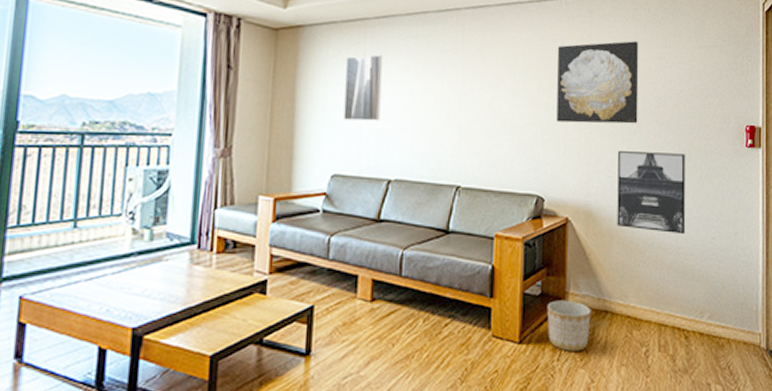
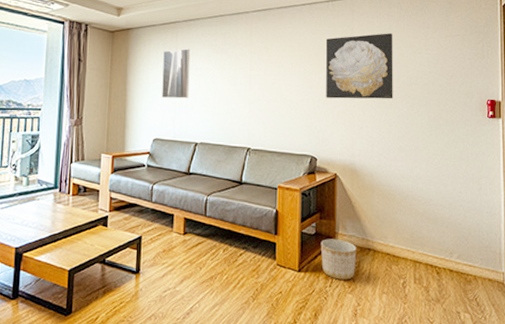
wall art: present [617,151,686,235] -> none [377,121,436,189]

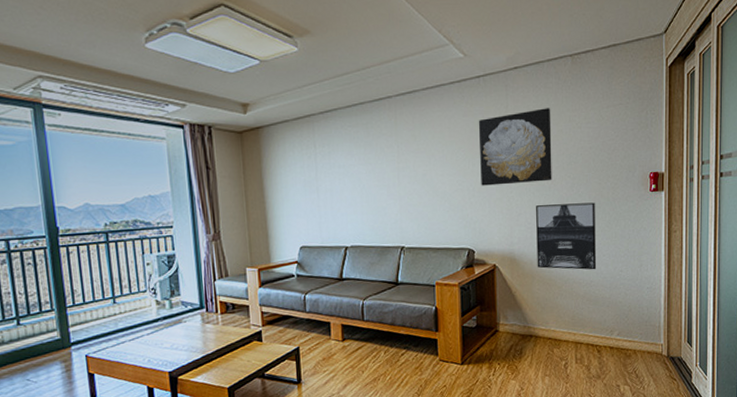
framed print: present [162,48,191,99] -> none [301,144,334,202]
planter: present [320,239,357,280] -> none [482,329,519,368]
wall art: none [377,121,436,189] -> present [536,202,597,270]

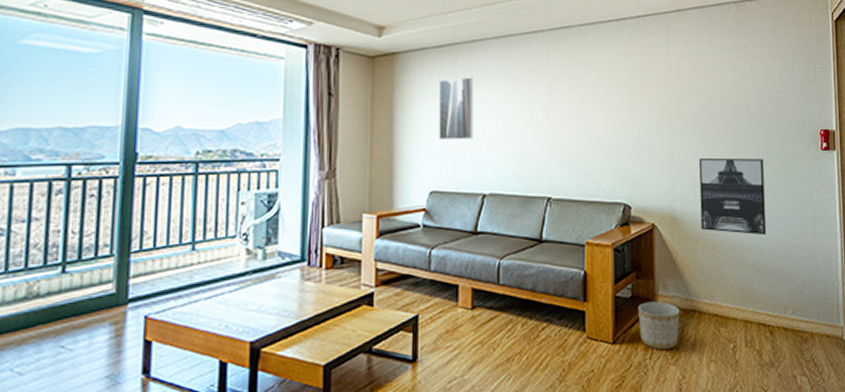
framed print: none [301,144,334,202] -> present [439,77,474,140]
wall art: present [478,108,552,186] -> none [637,54,717,134]
planter: none [482,329,519,368] -> present [638,301,680,350]

